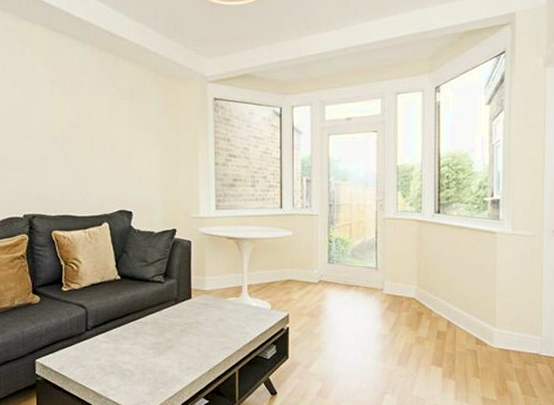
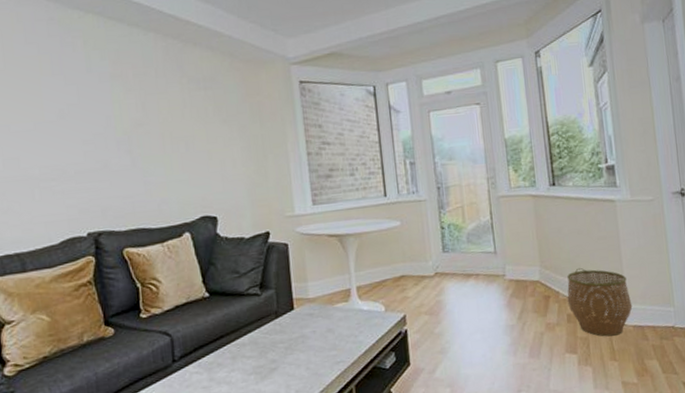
basket: none [439,290,501,355] -> present [567,267,633,337]

